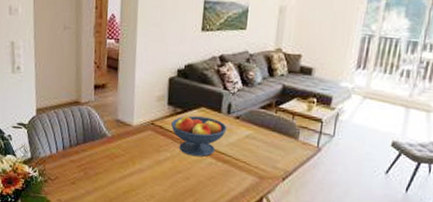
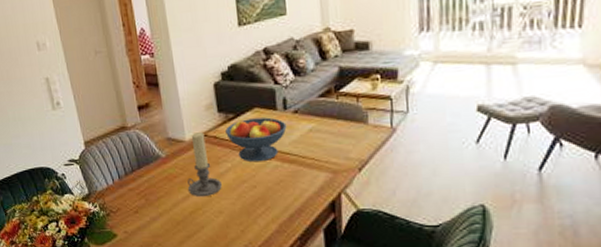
candle holder: none [126,118,158,180] -> present [187,131,222,198]

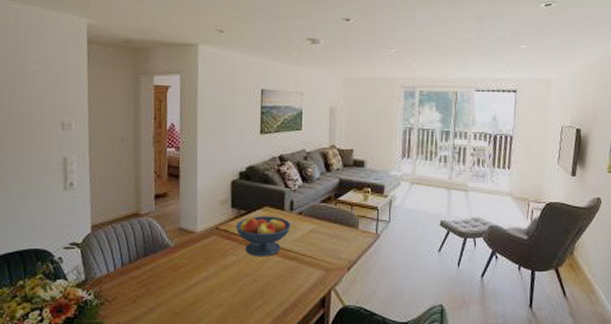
candle holder: present [187,131,222,198] -> none [192,224,225,289]

